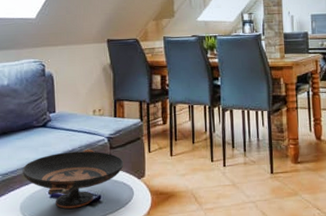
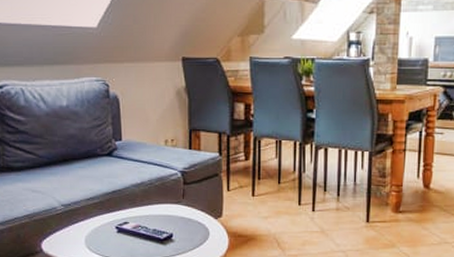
decorative bowl: present [22,149,124,209] -> none [86,183,199,245]

